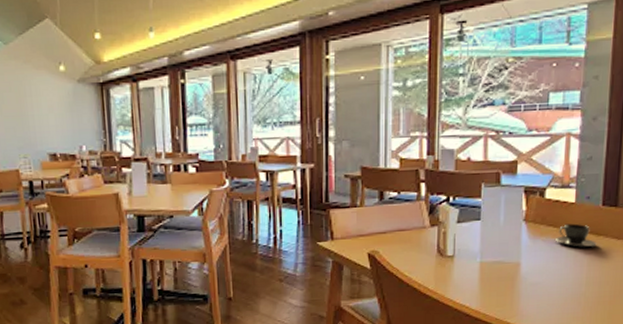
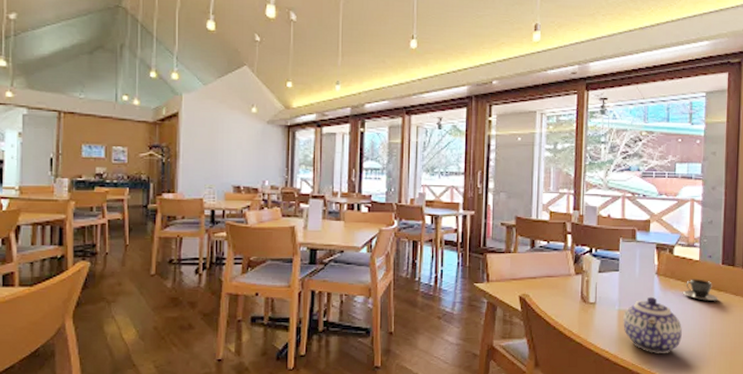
teapot: none [485,245,554,306] -> present [623,296,682,353]

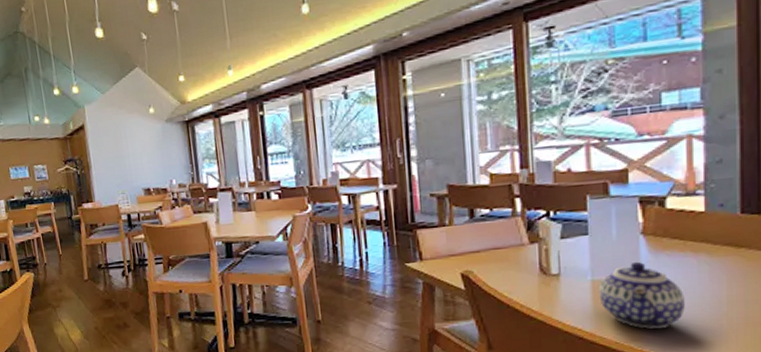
teacup: present [683,279,718,301] -> none [684,234,738,261]

